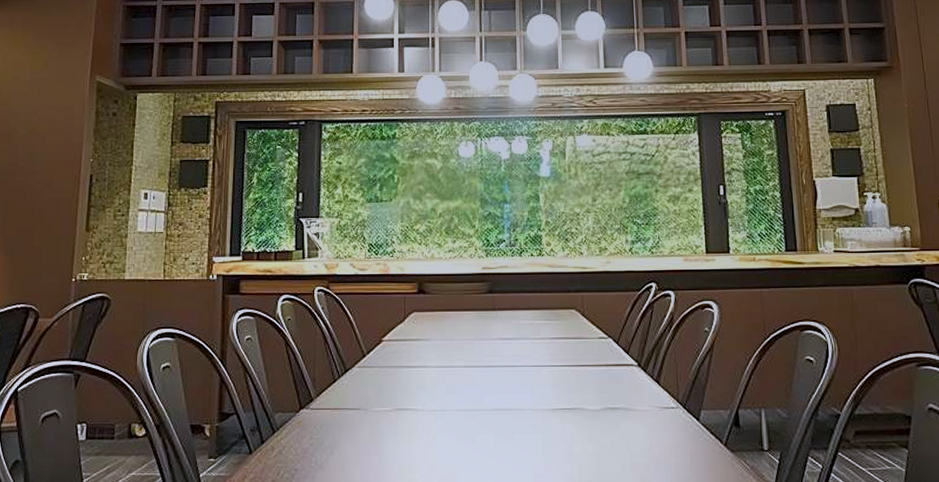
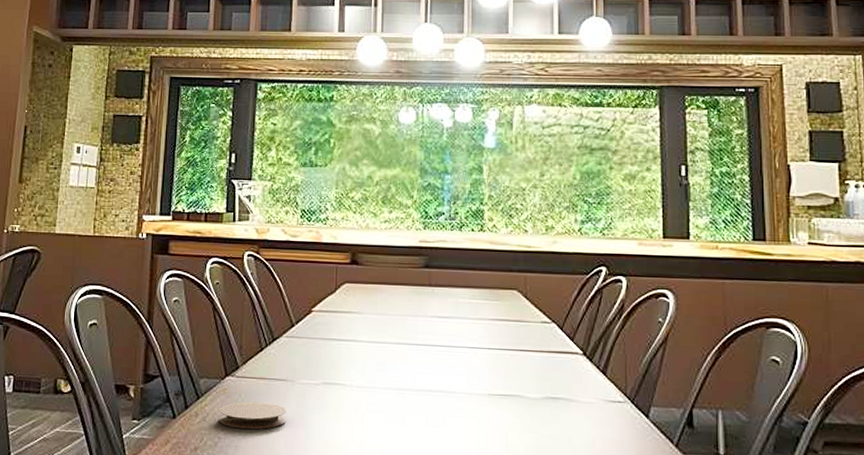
coaster: none [294,432,361,459] -> present [218,401,286,430]

